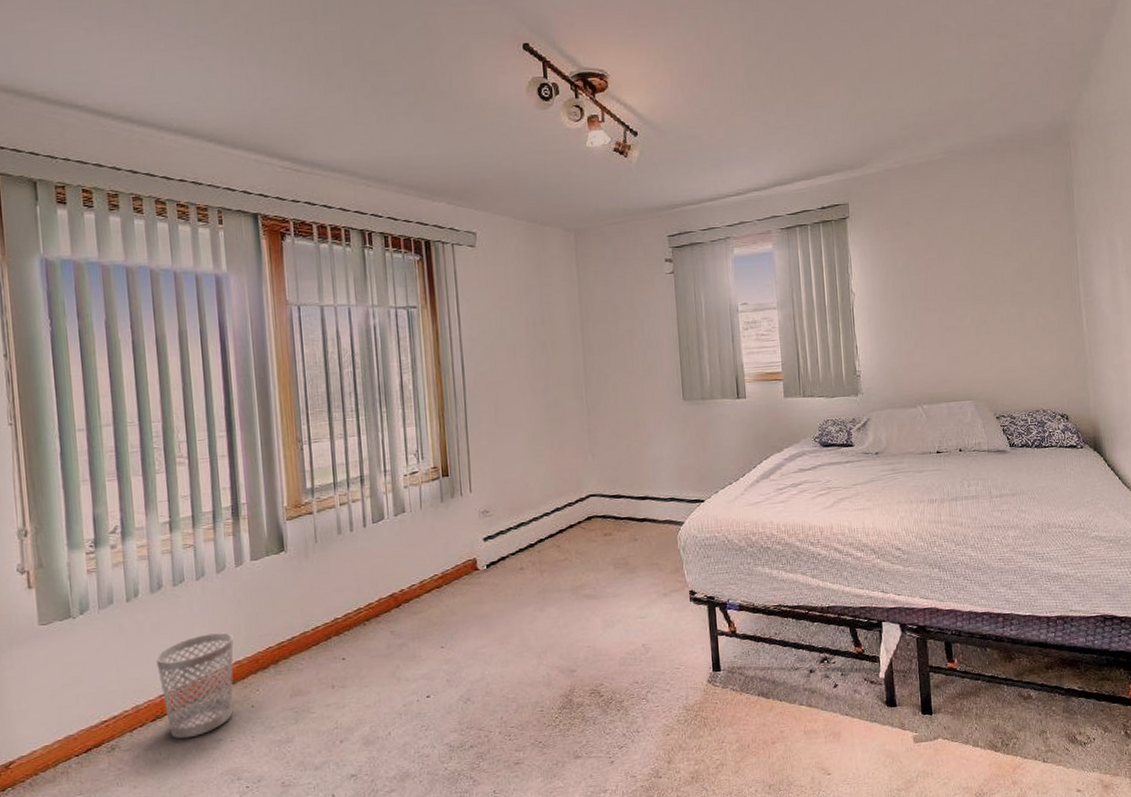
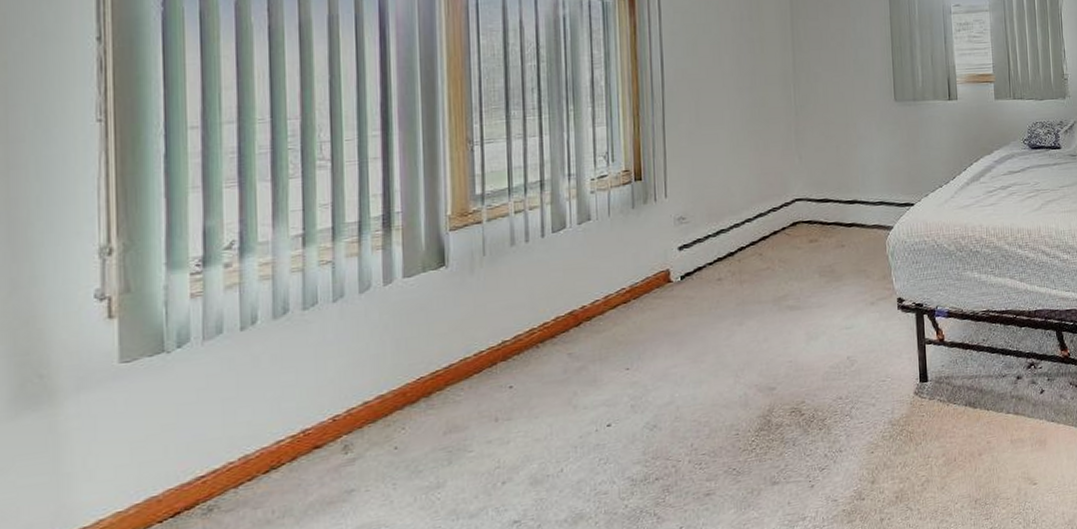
wastebasket: present [156,632,234,739] -> none [275,362,376,493]

